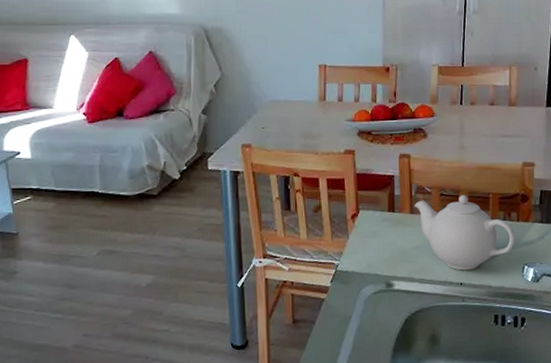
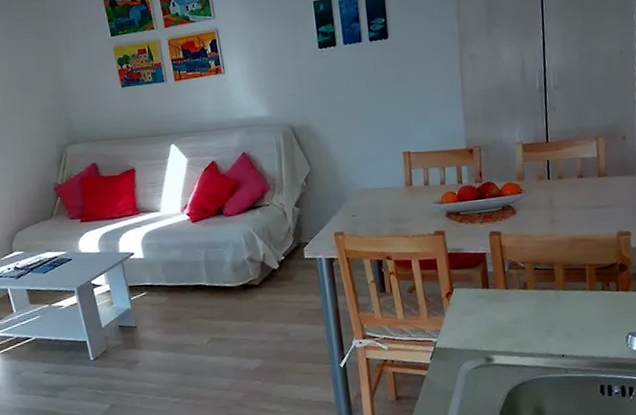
teapot: present [414,195,516,271] -> none [508,267,617,342]

